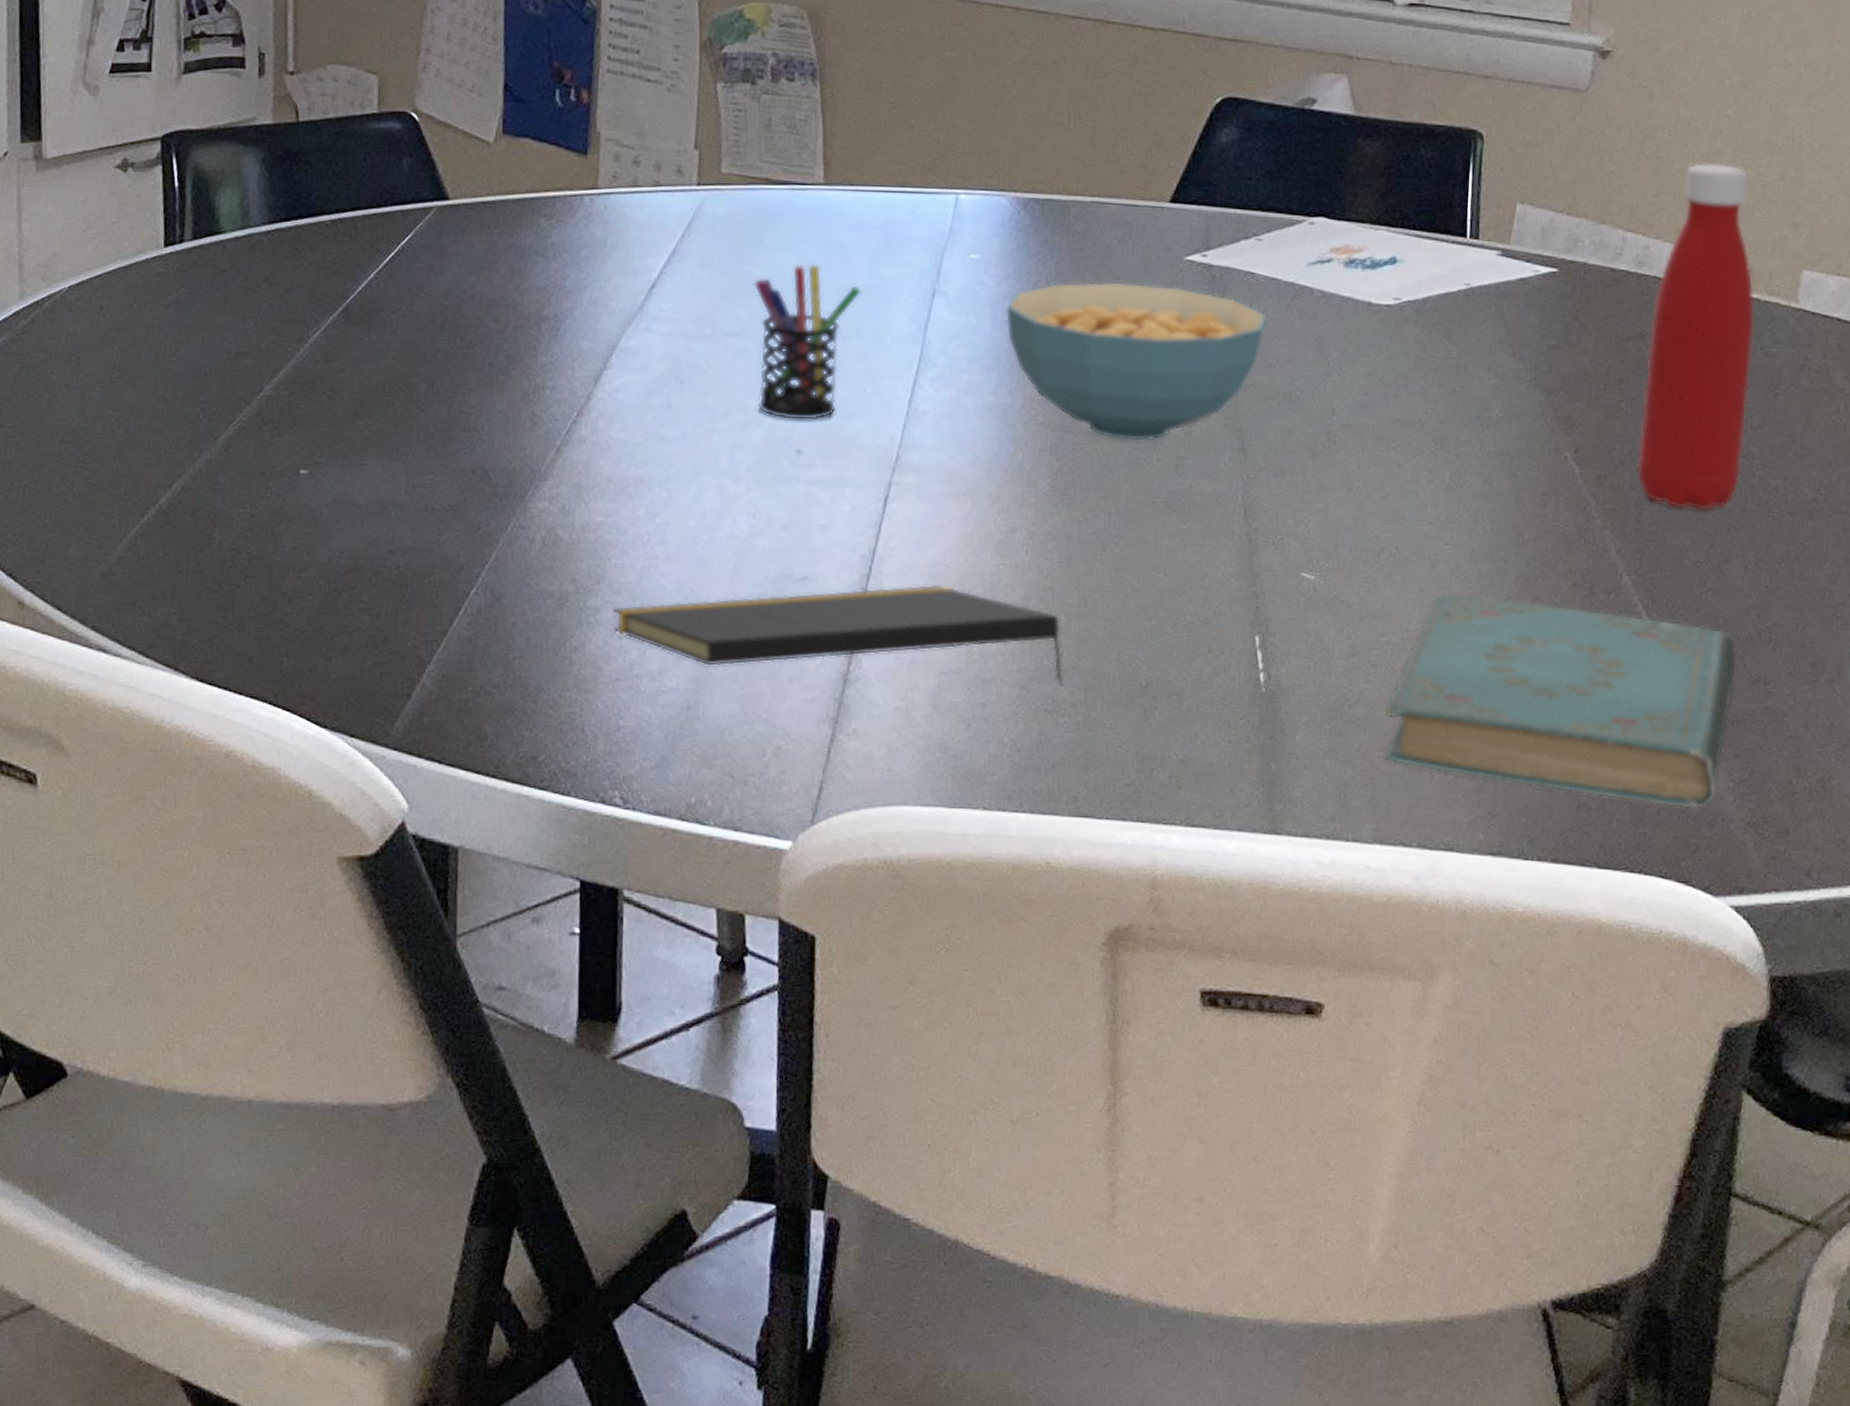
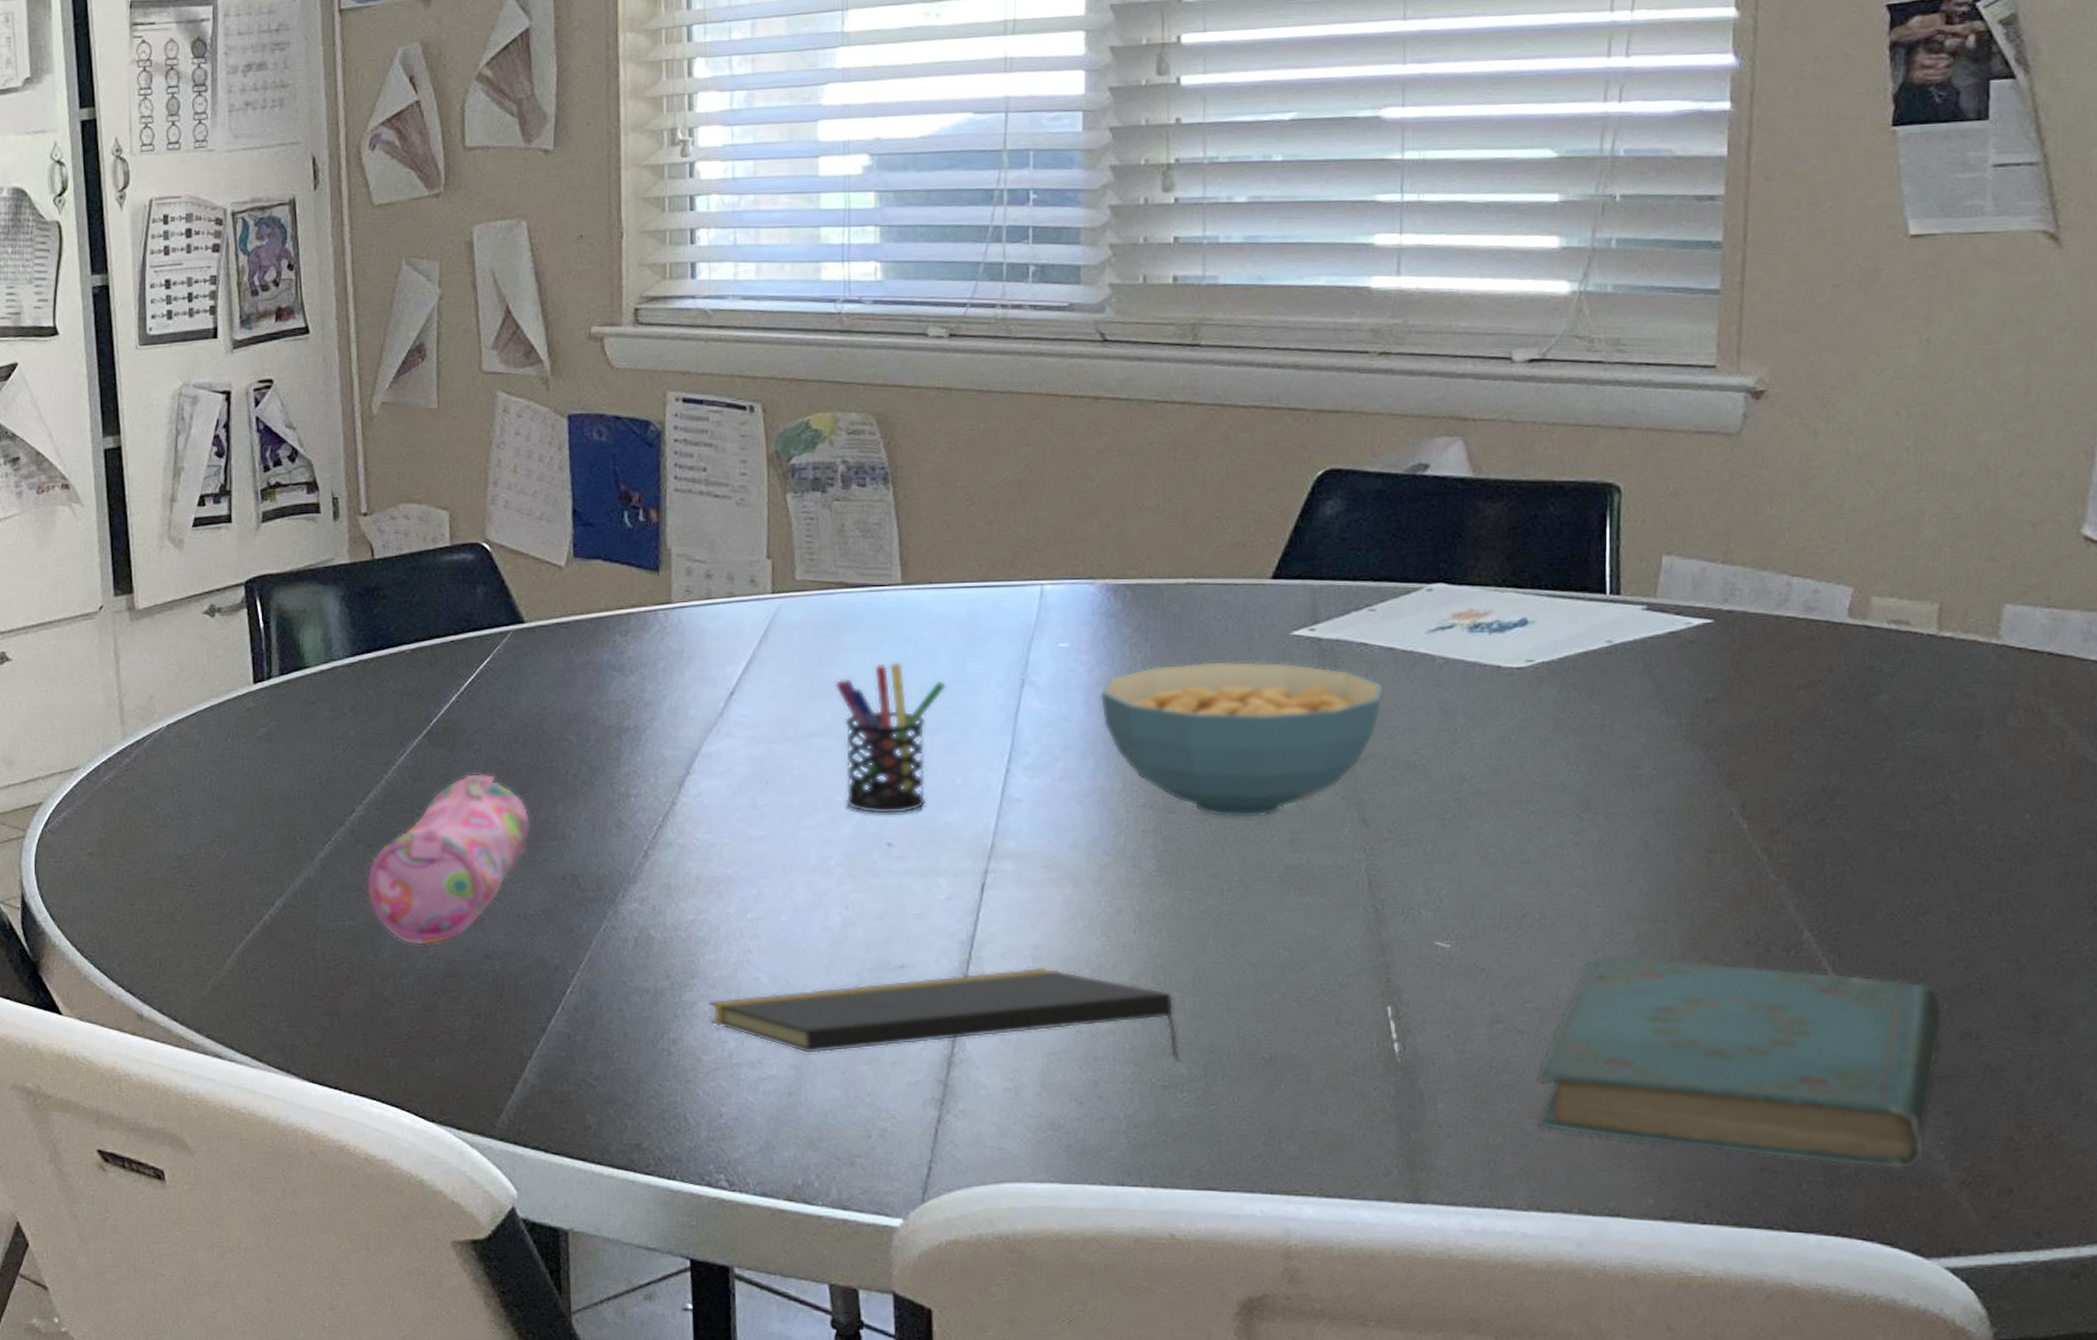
pencil case: none [270,356,444,537] -> present [366,774,531,945]
bottle: present [1636,162,1755,511] -> none [1814,498,1948,862]

